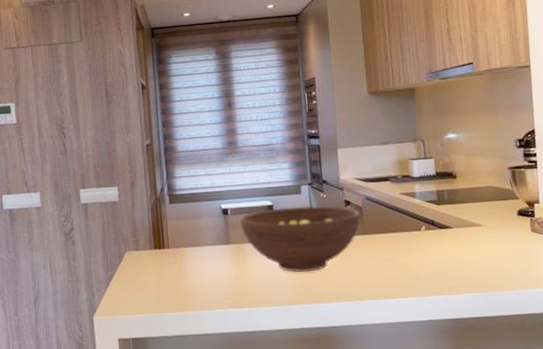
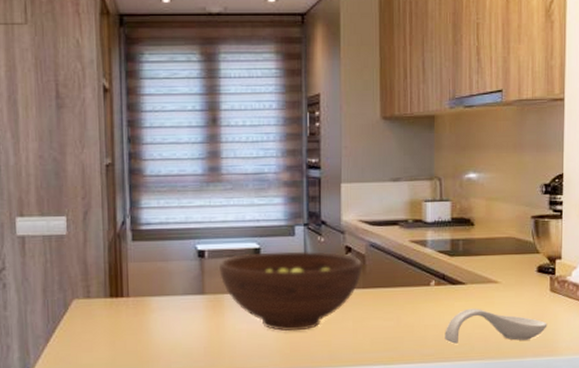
spoon rest: none [437,248,531,280] -> present [445,308,548,344]

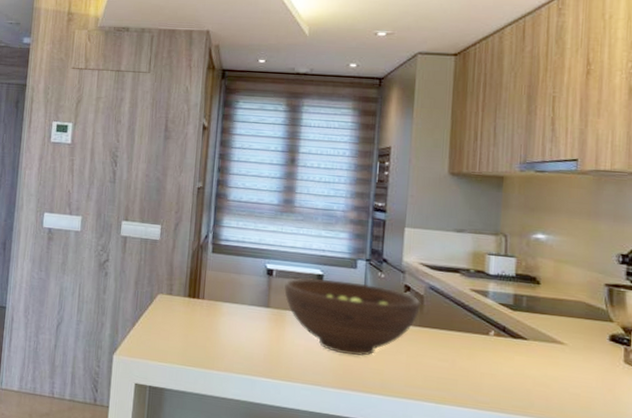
spoon rest: present [445,308,548,344] -> none [501,364,620,408]

